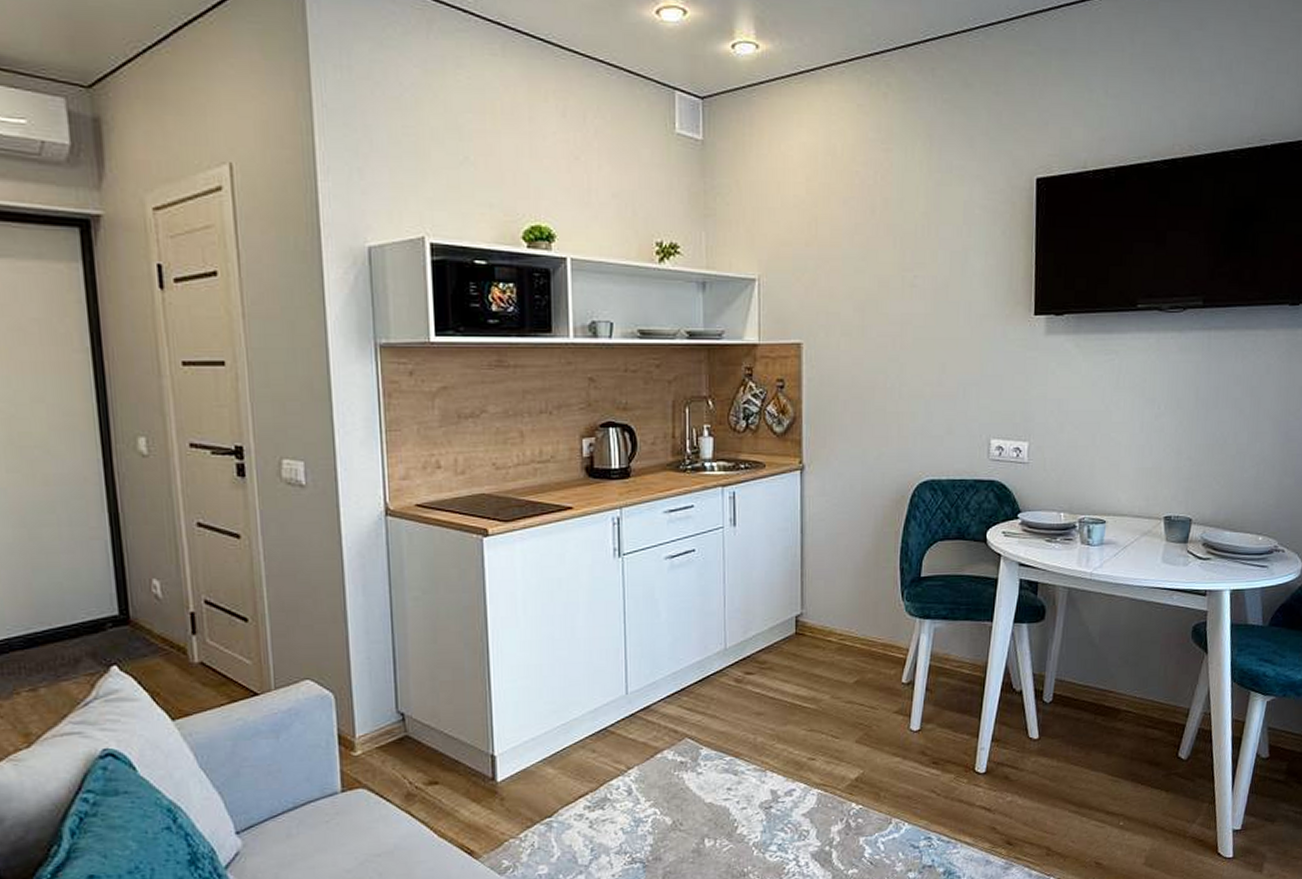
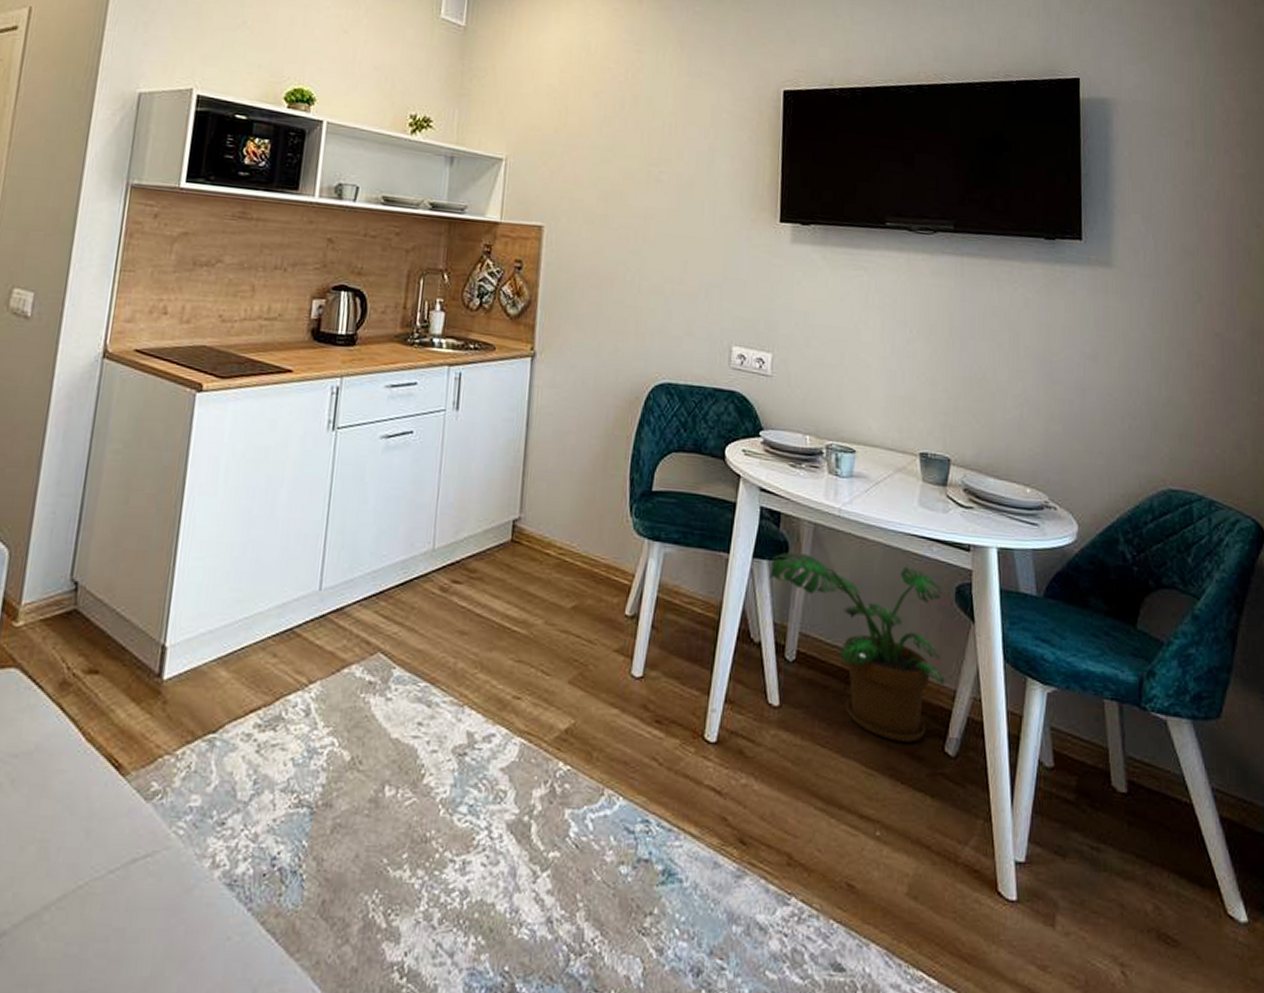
potted plant: none [1028,614,1181,754] -> present [769,552,945,742]

